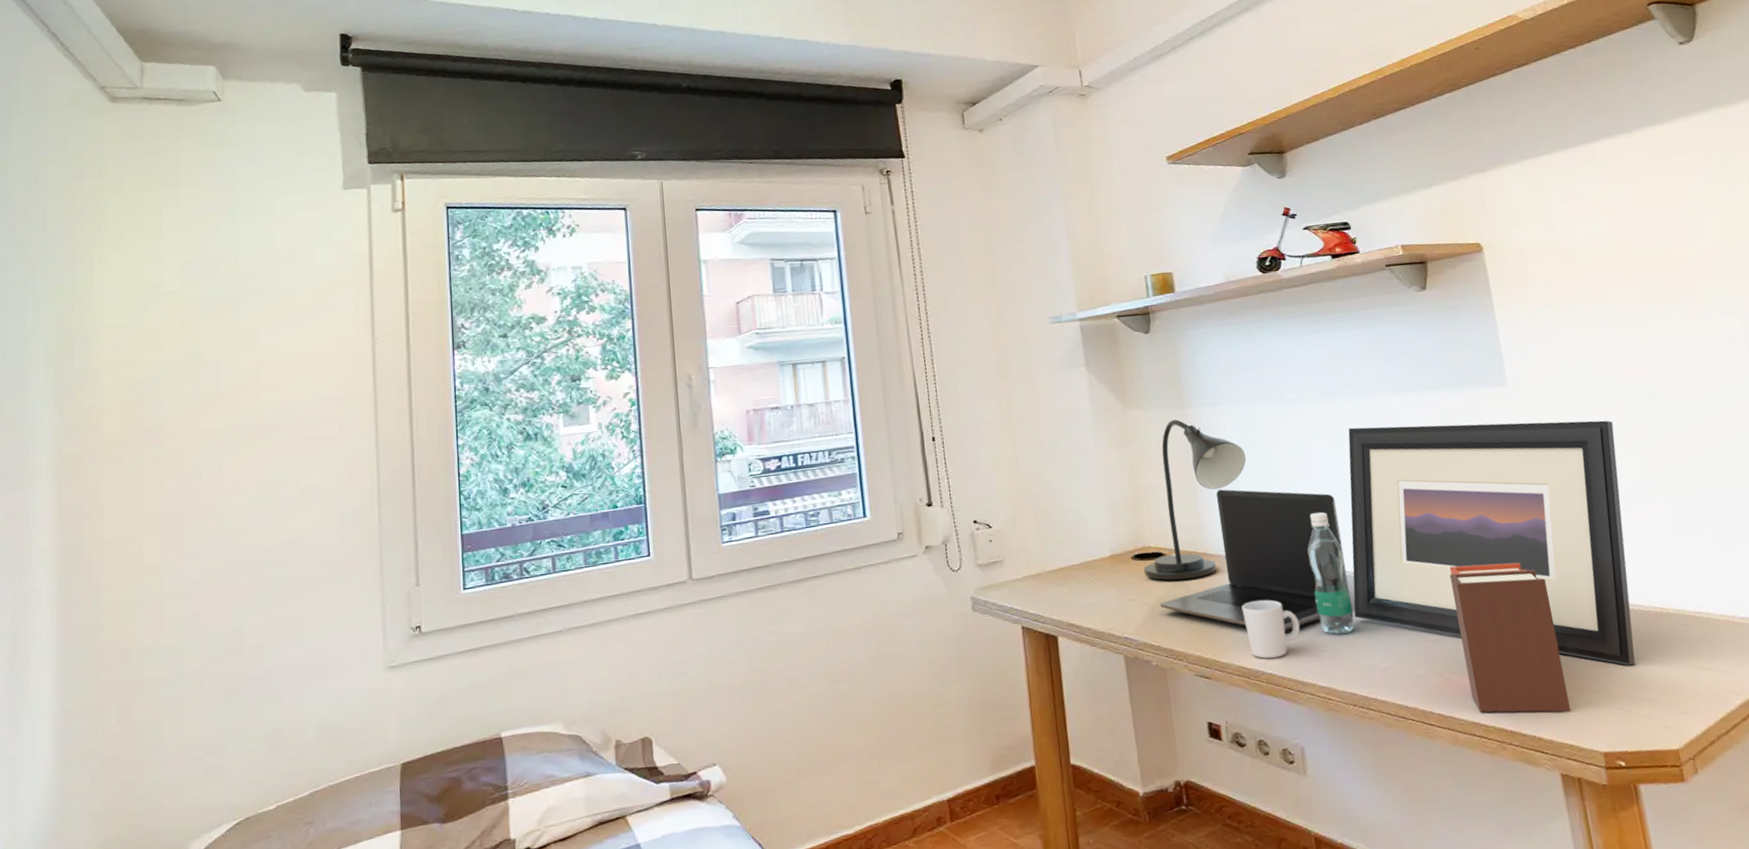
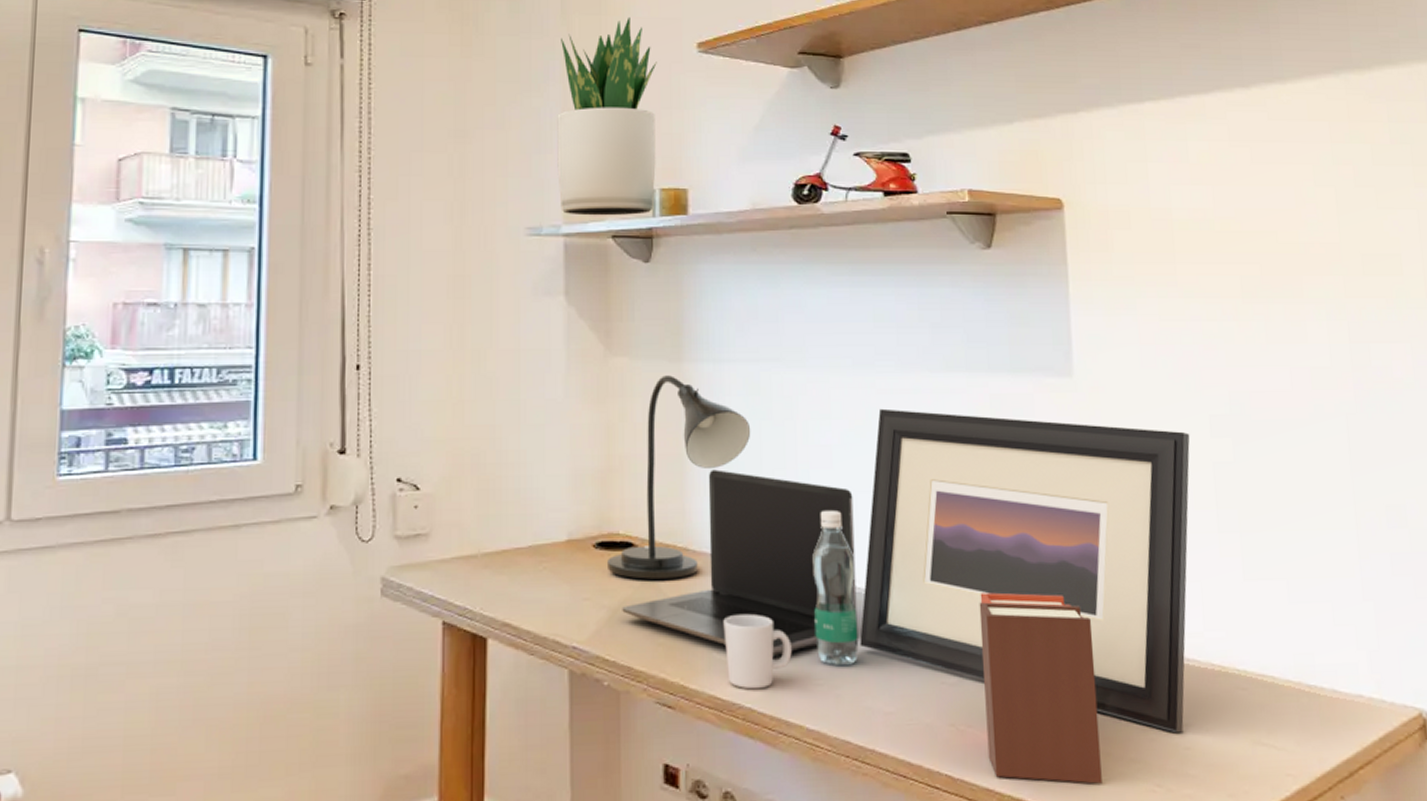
planter: none [1058,143,1147,304] -> present [557,16,657,216]

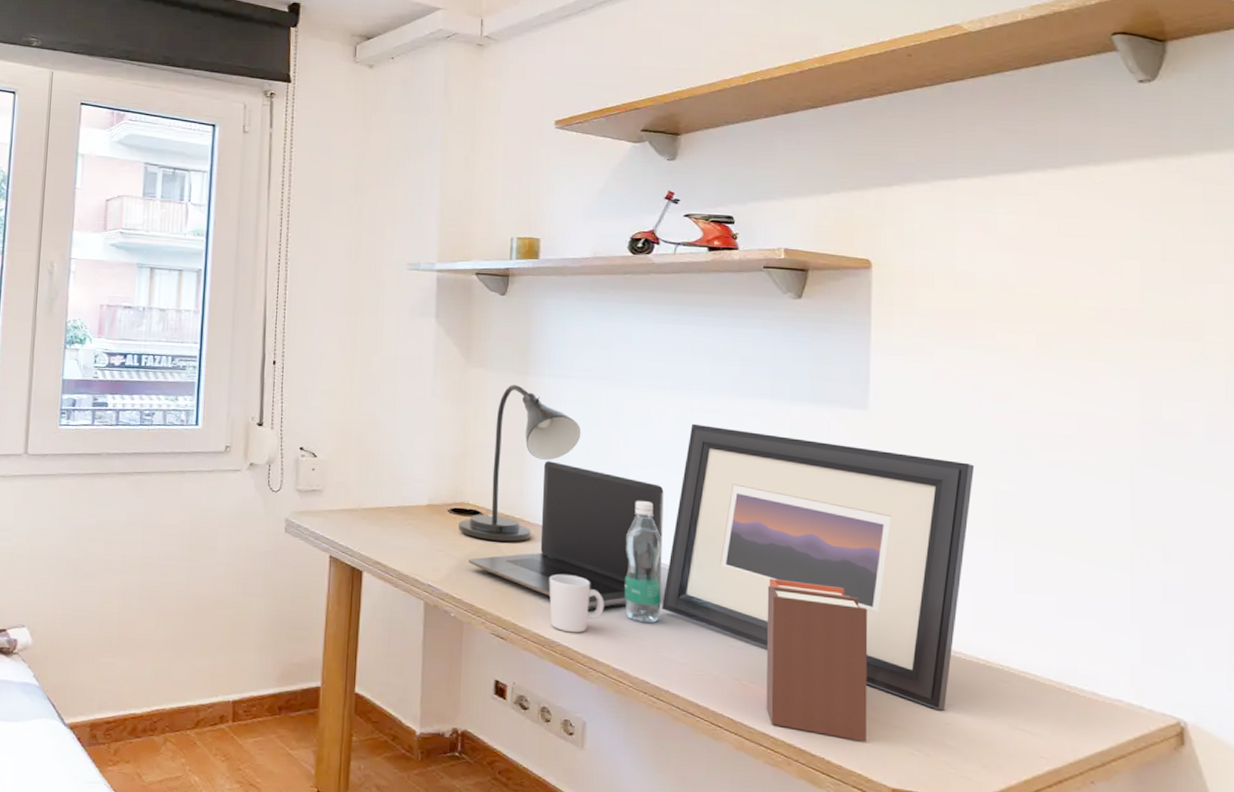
planter: present [557,16,657,216] -> none [434,98,520,258]

